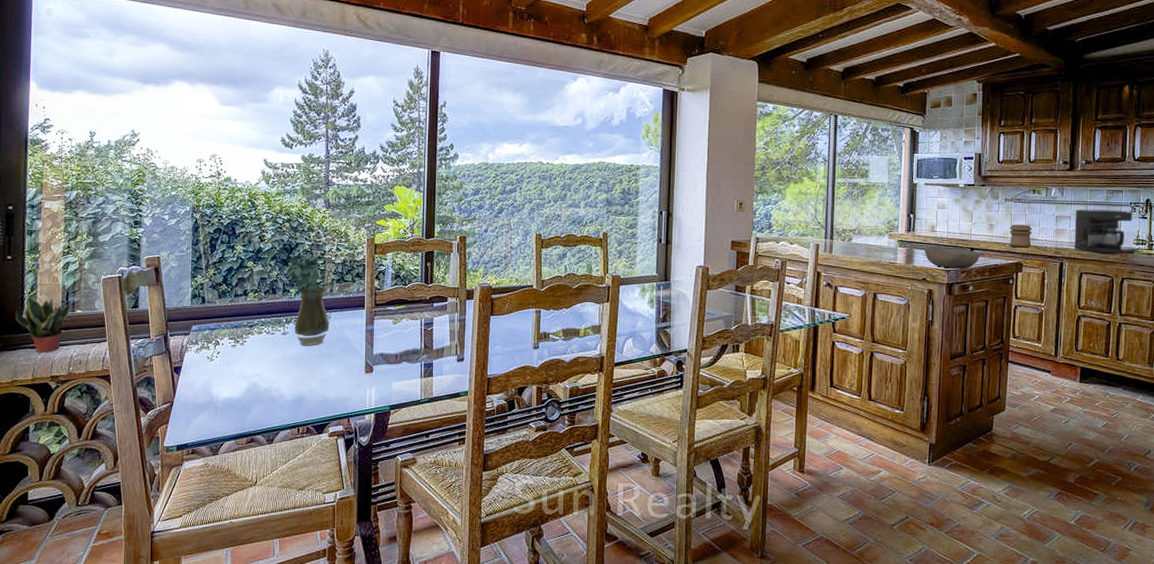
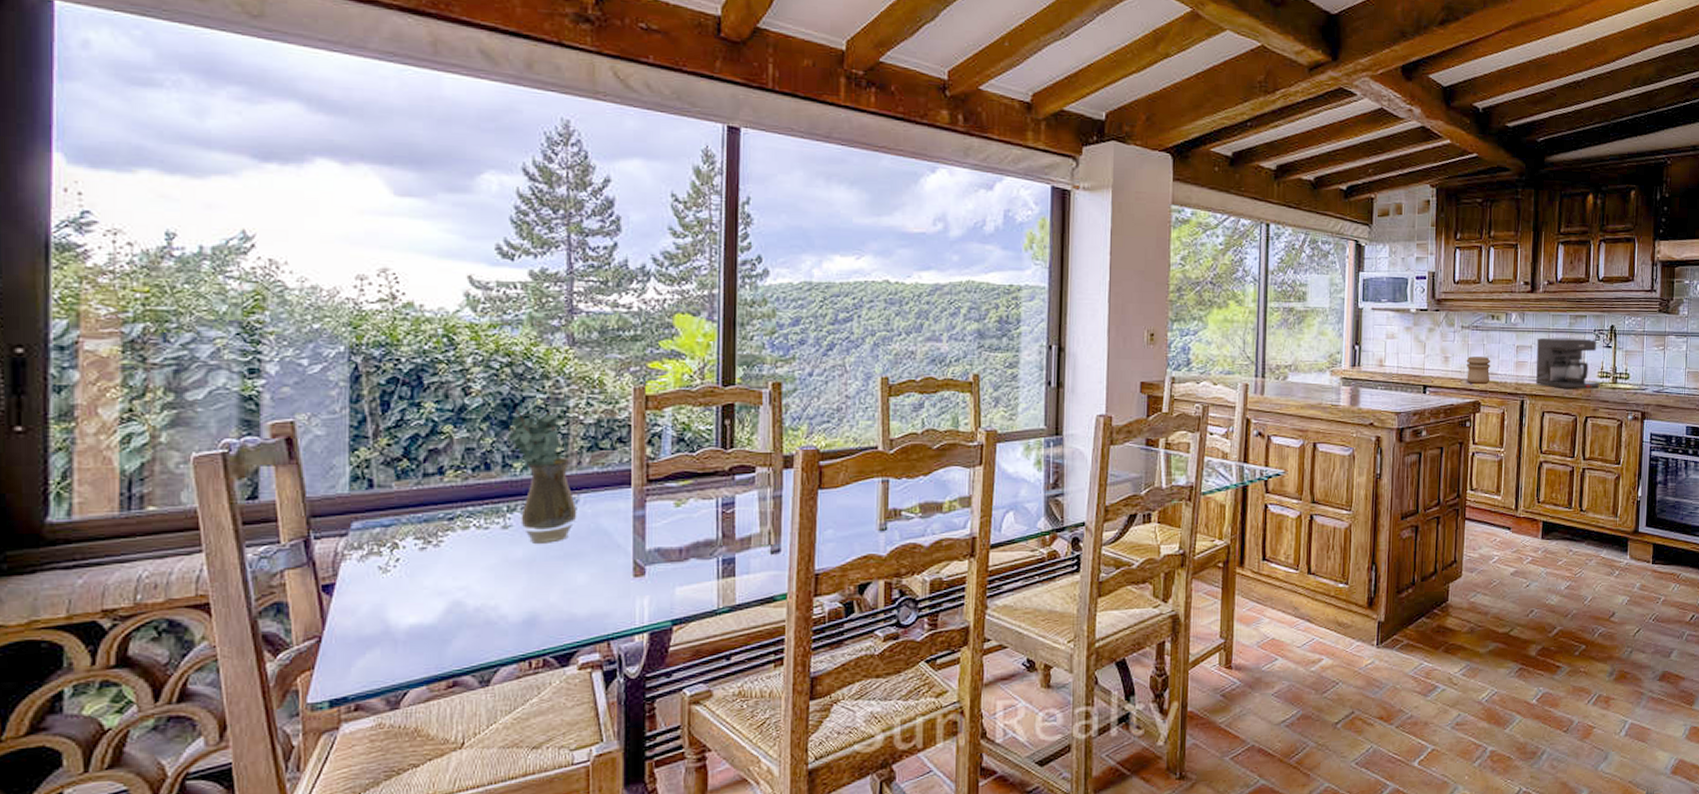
potted plant: present [15,295,71,353] -> none [33,486,136,576]
bowl: present [924,247,981,269] -> none [1371,385,1435,411]

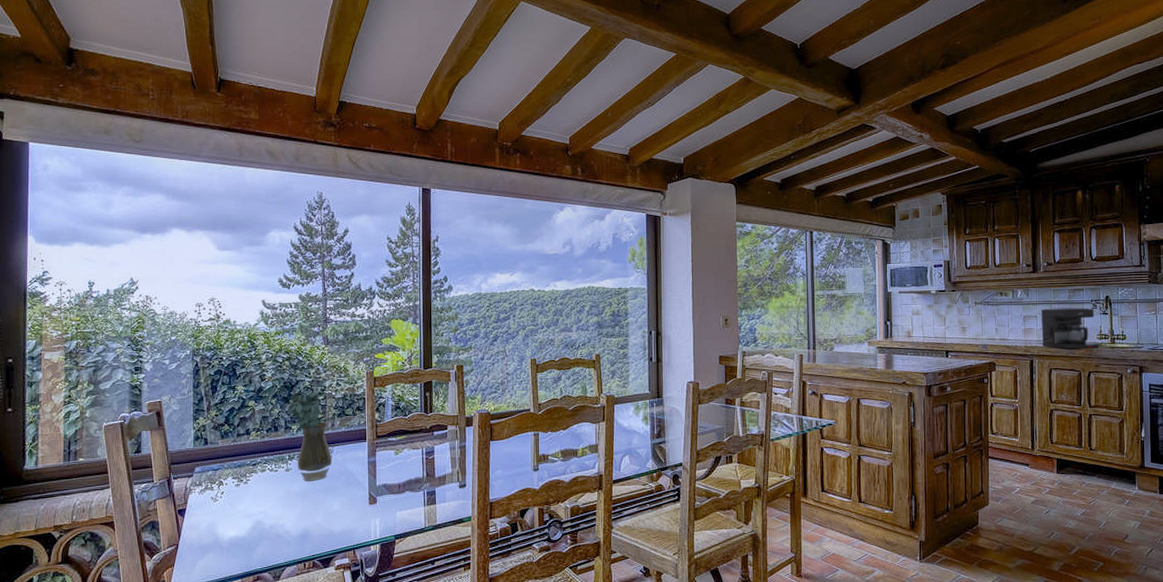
jar: present [1466,356,1491,384] -> none [981,326,1002,348]

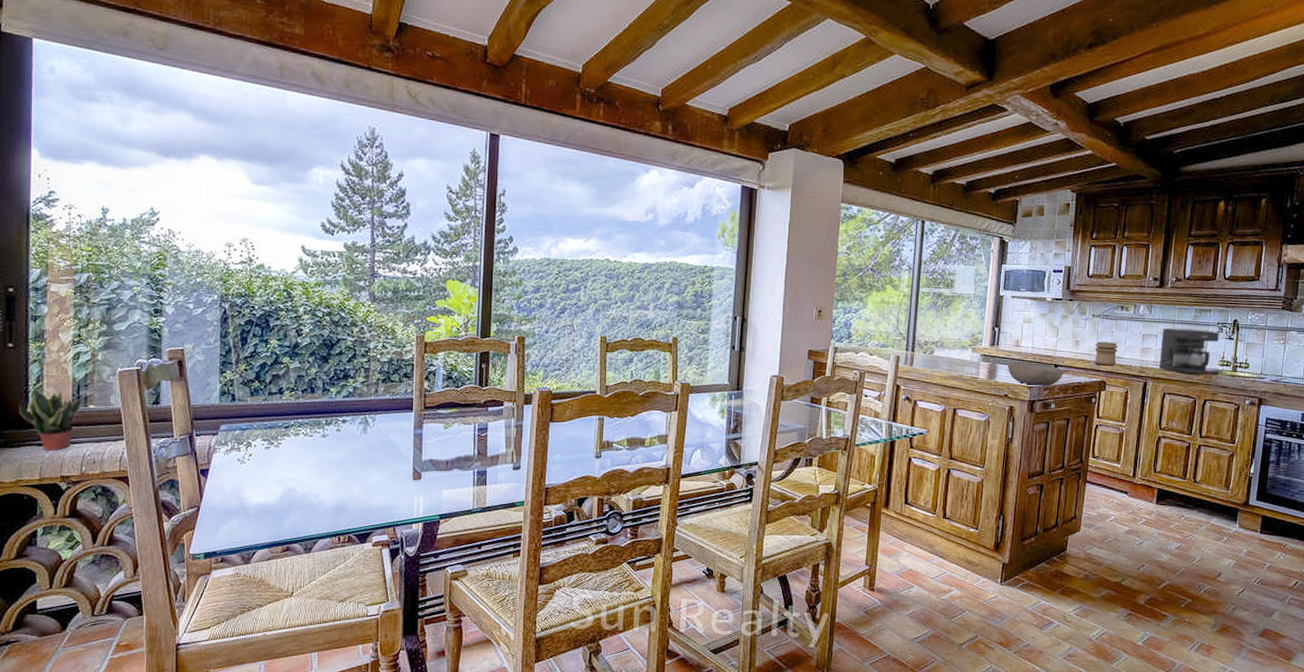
potted plant: none [17,446,73,504] -> present [19,387,82,451]
vase: present [287,389,332,481] -> none [326,347,374,450]
bowl: none [902,352,956,371] -> present [1007,362,1065,386]
jar: none [981,326,1002,348] -> present [1094,341,1118,366]

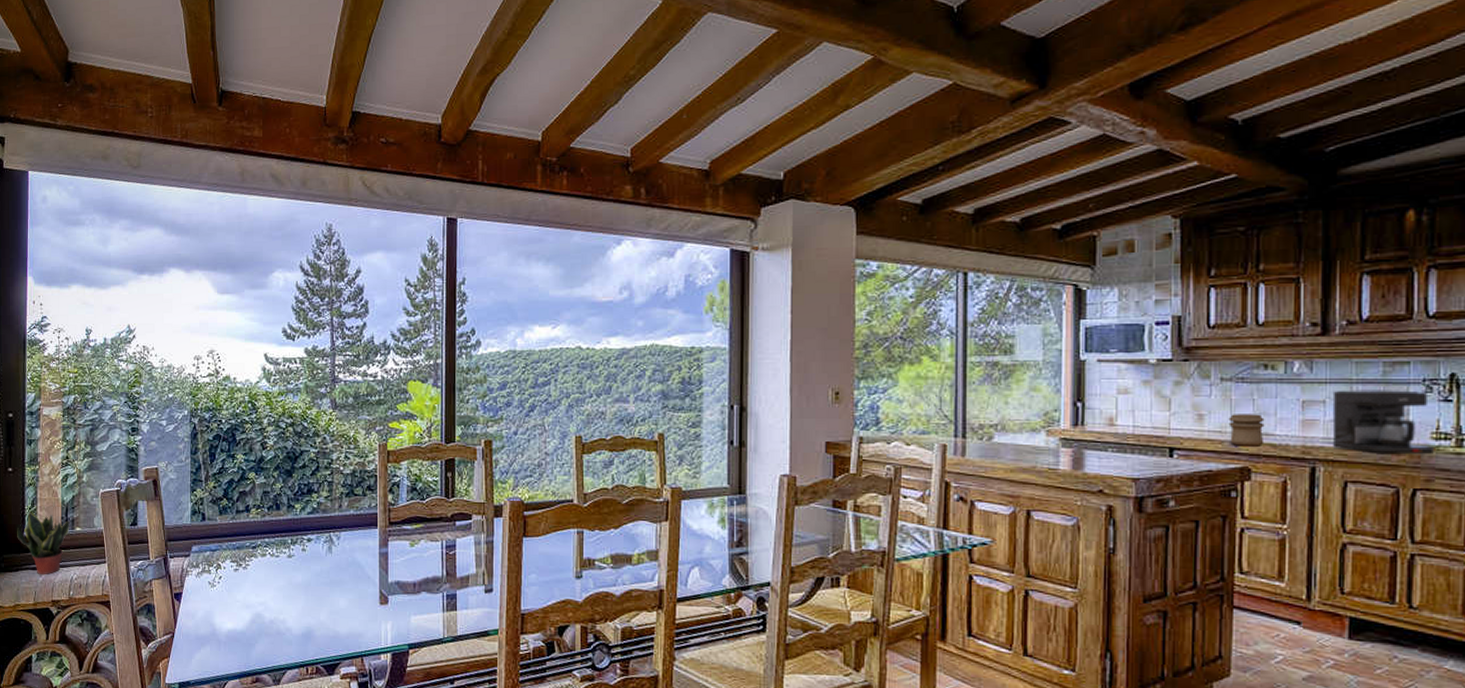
bowl: present [1007,362,1065,386] -> none [1099,447,1185,477]

